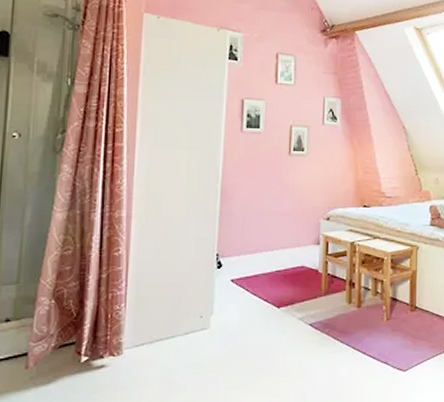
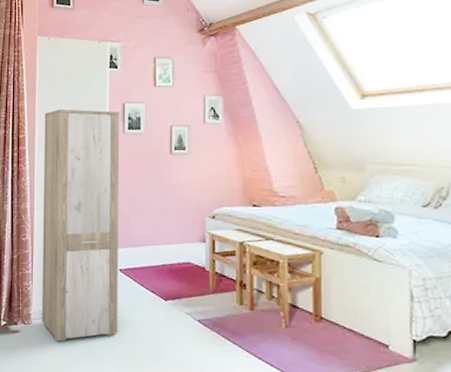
cabinet: none [136,100,238,370] -> present [42,109,120,342]

